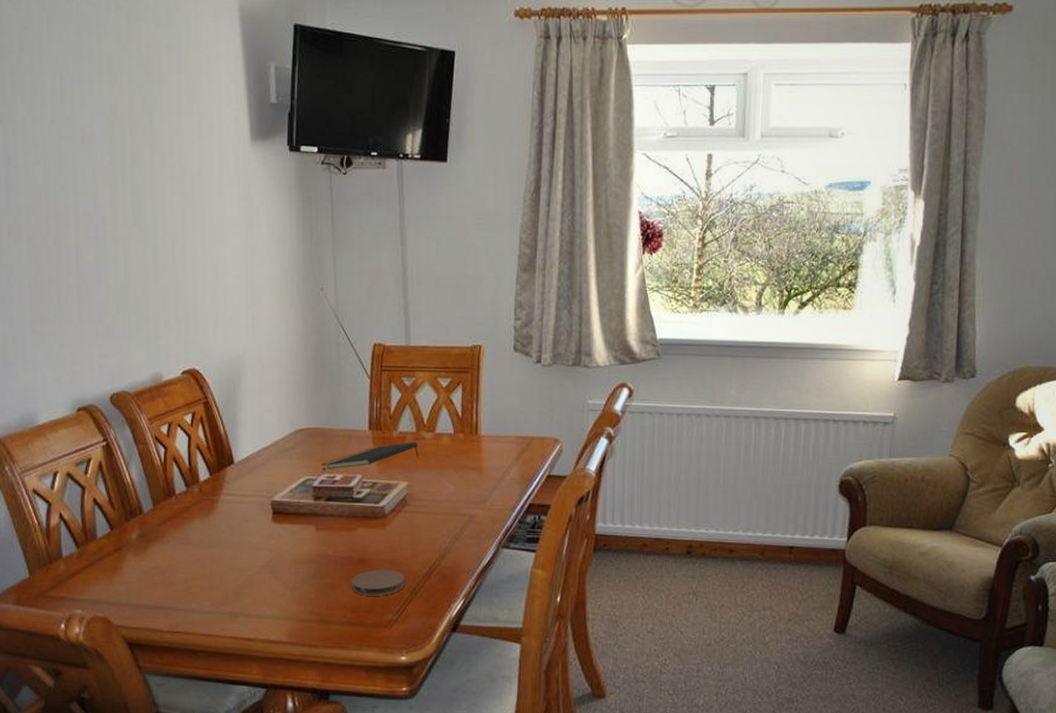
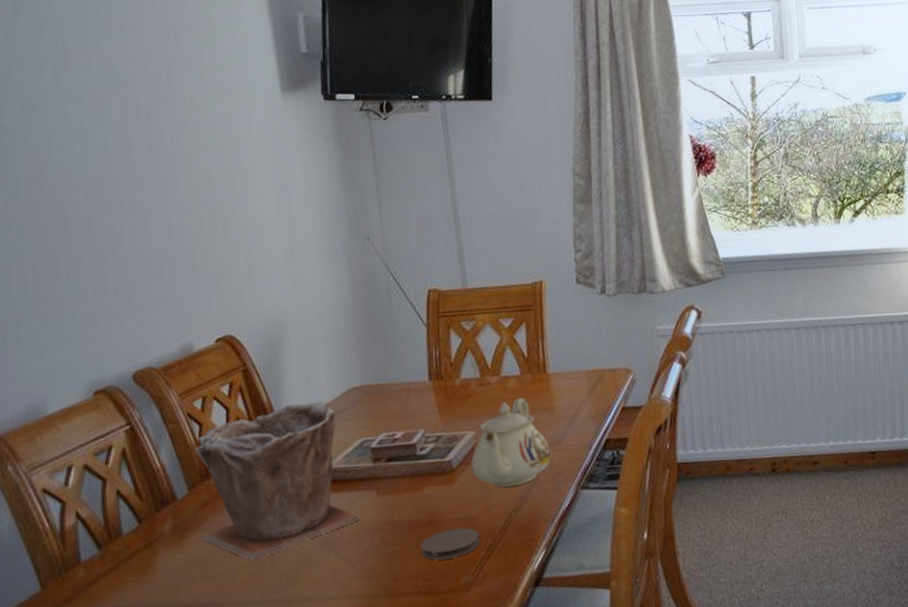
plant pot: none [159,438,301,575] -> present [194,401,362,561]
notepad: present [321,442,419,470] -> none [379,388,485,429]
teapot: none [402,455,477,538] -> present [471,398,552,487]

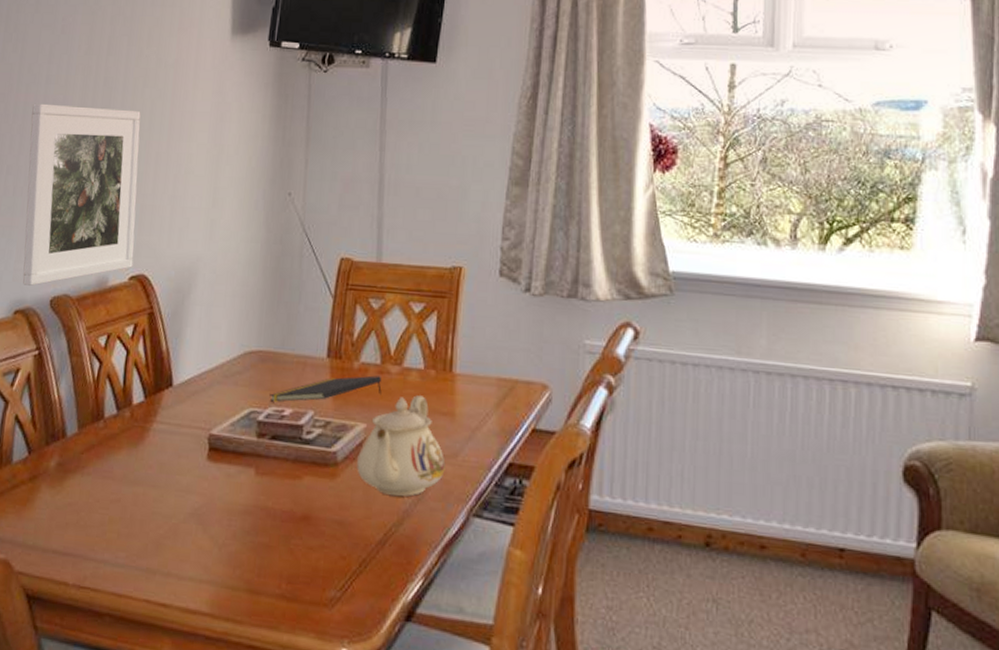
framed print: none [72,177,217,365] -> present [22,103,141,286]
plant pot: present [194,401,362,561] -> none [82,357,237,519]
notepad: none [379,388,485,429] -> present [269,375,382,402]
coaster: present [421,527,480,560] -> none [290,530,354,565]

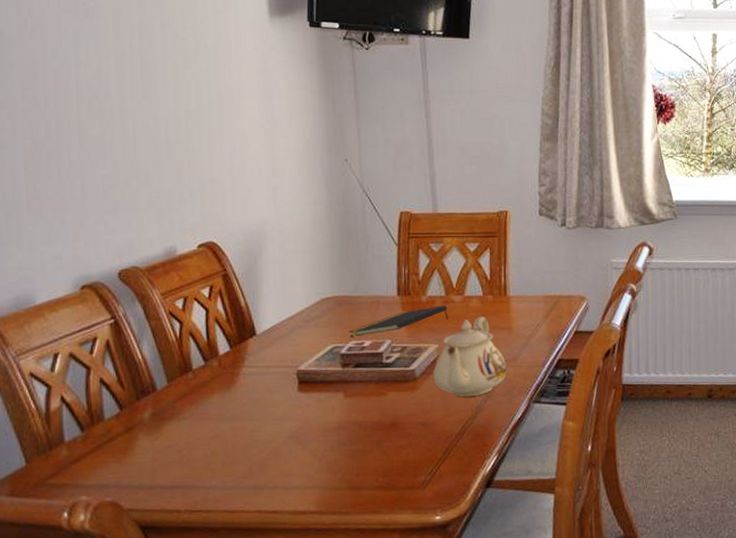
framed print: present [22,103,141,286] -> none [65,88,200,262]

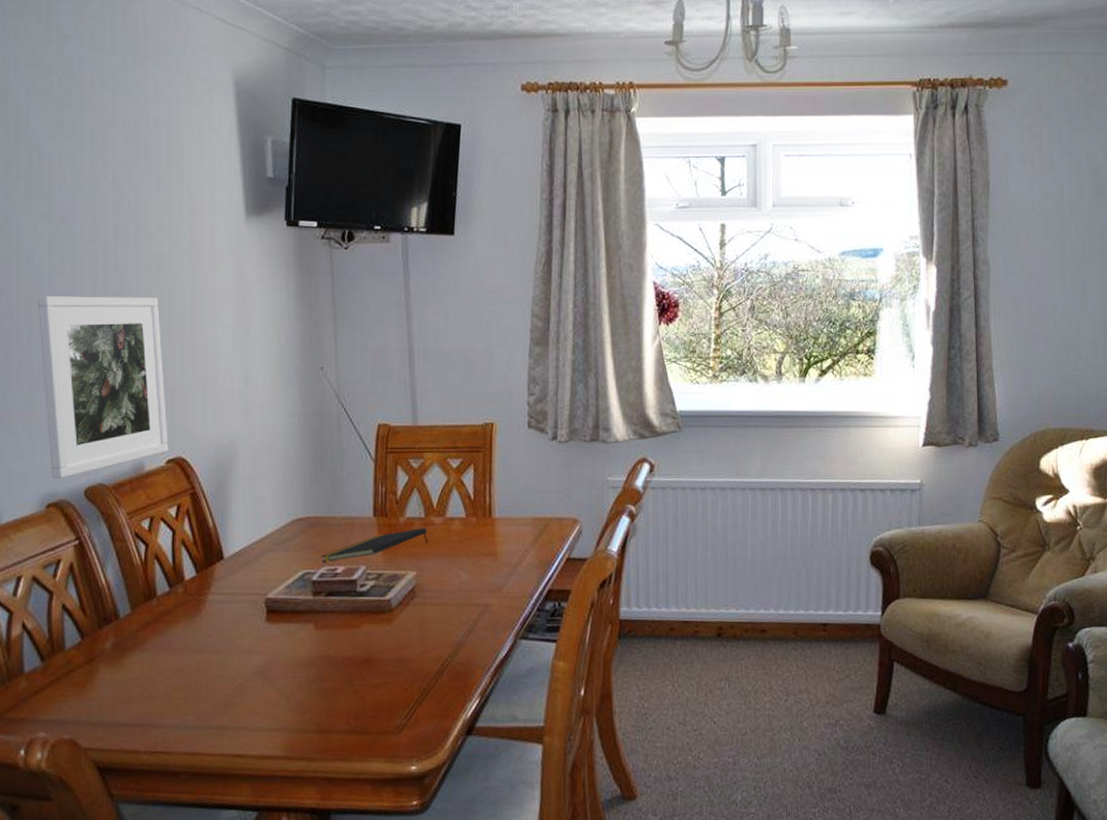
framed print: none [65,88,200,262] -> present [38,295,169,479]
teapot: present [433,317,508,397] -> none [411,541,492,631]

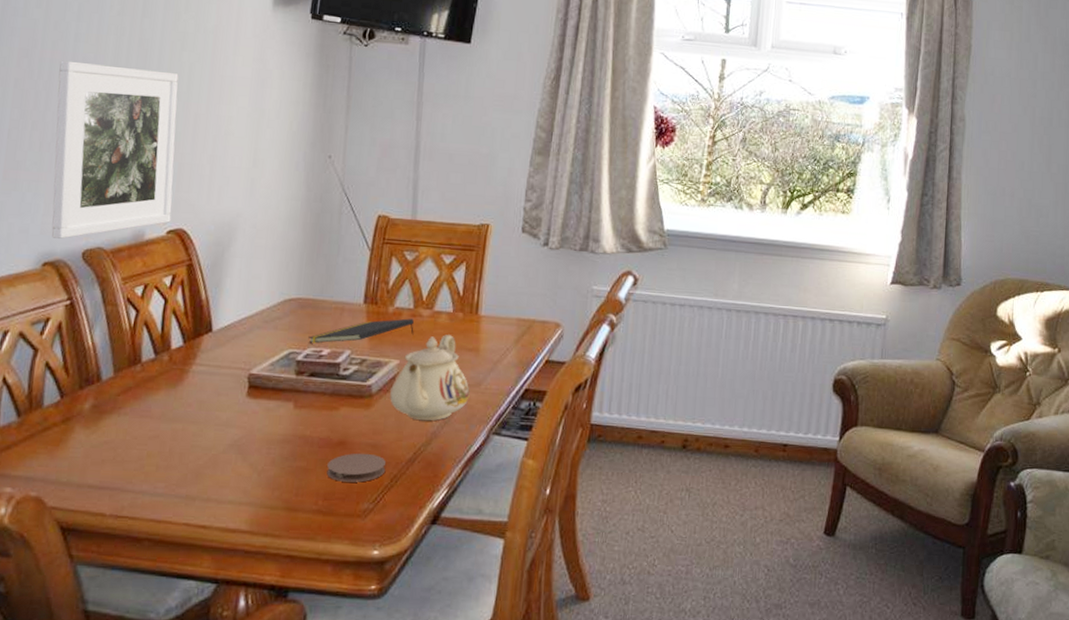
coaster: none [355,668,415,700] -> present [327,453,386,483]
teapot: none [411,541,492,631] -> present [390,335,470,421]

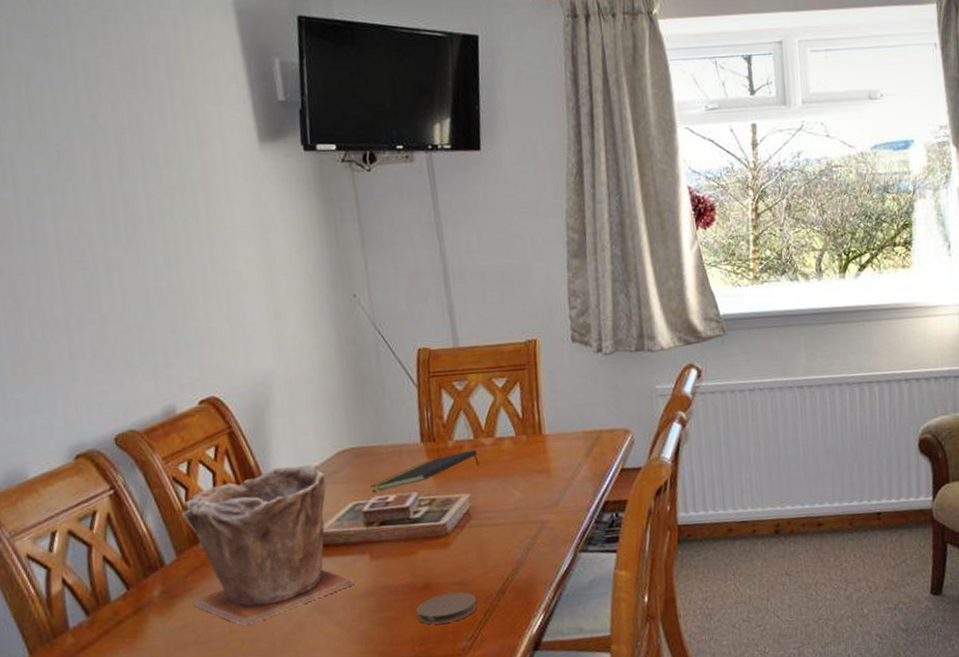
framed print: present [51,60,179,239] -> none [43,233,200,429]
plant pot: none [118,305,276,453] -> present [181,464,356,626]
teapot: present [390,335,470,421] -> none [466,459,549,551]

